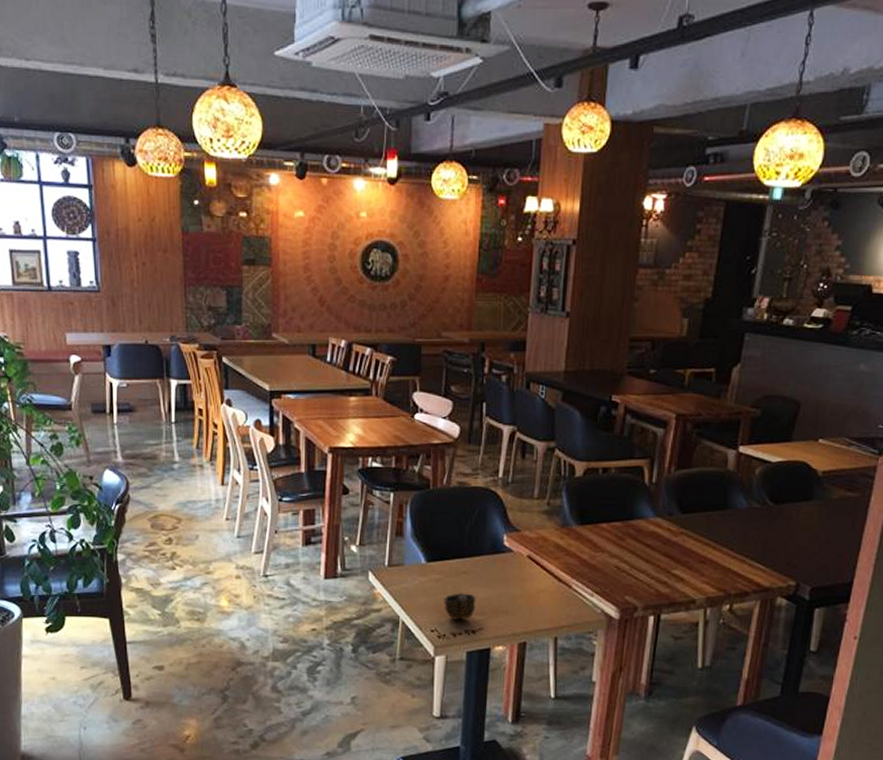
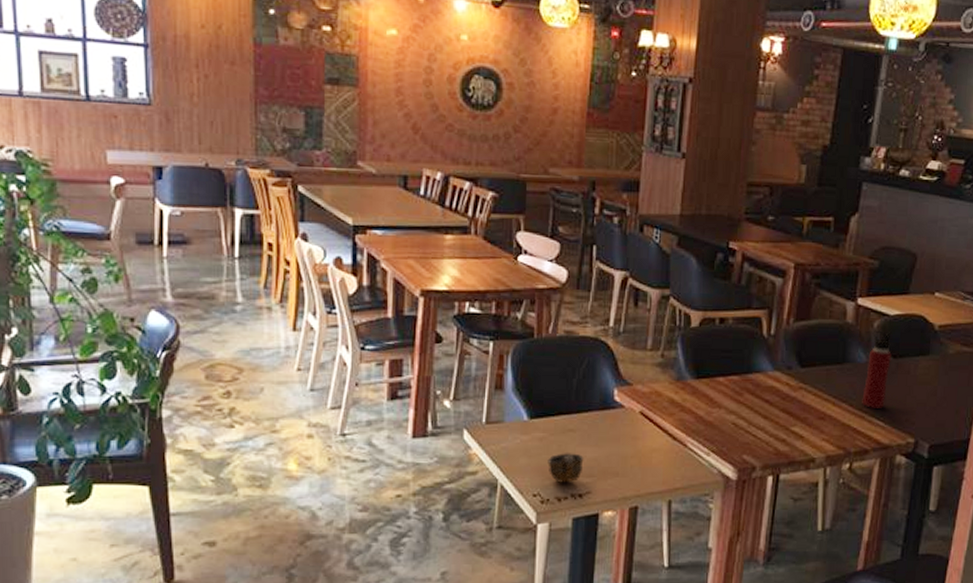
water bottle: none [742,477,773,552] -> present [862,330,892,408]

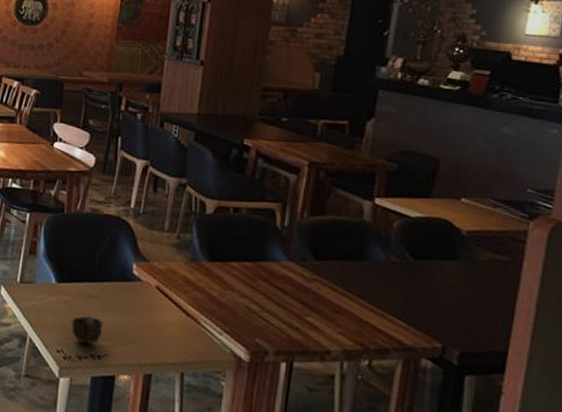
water bottle: present [862,330,892,408] -> none [381,230,413,309]

